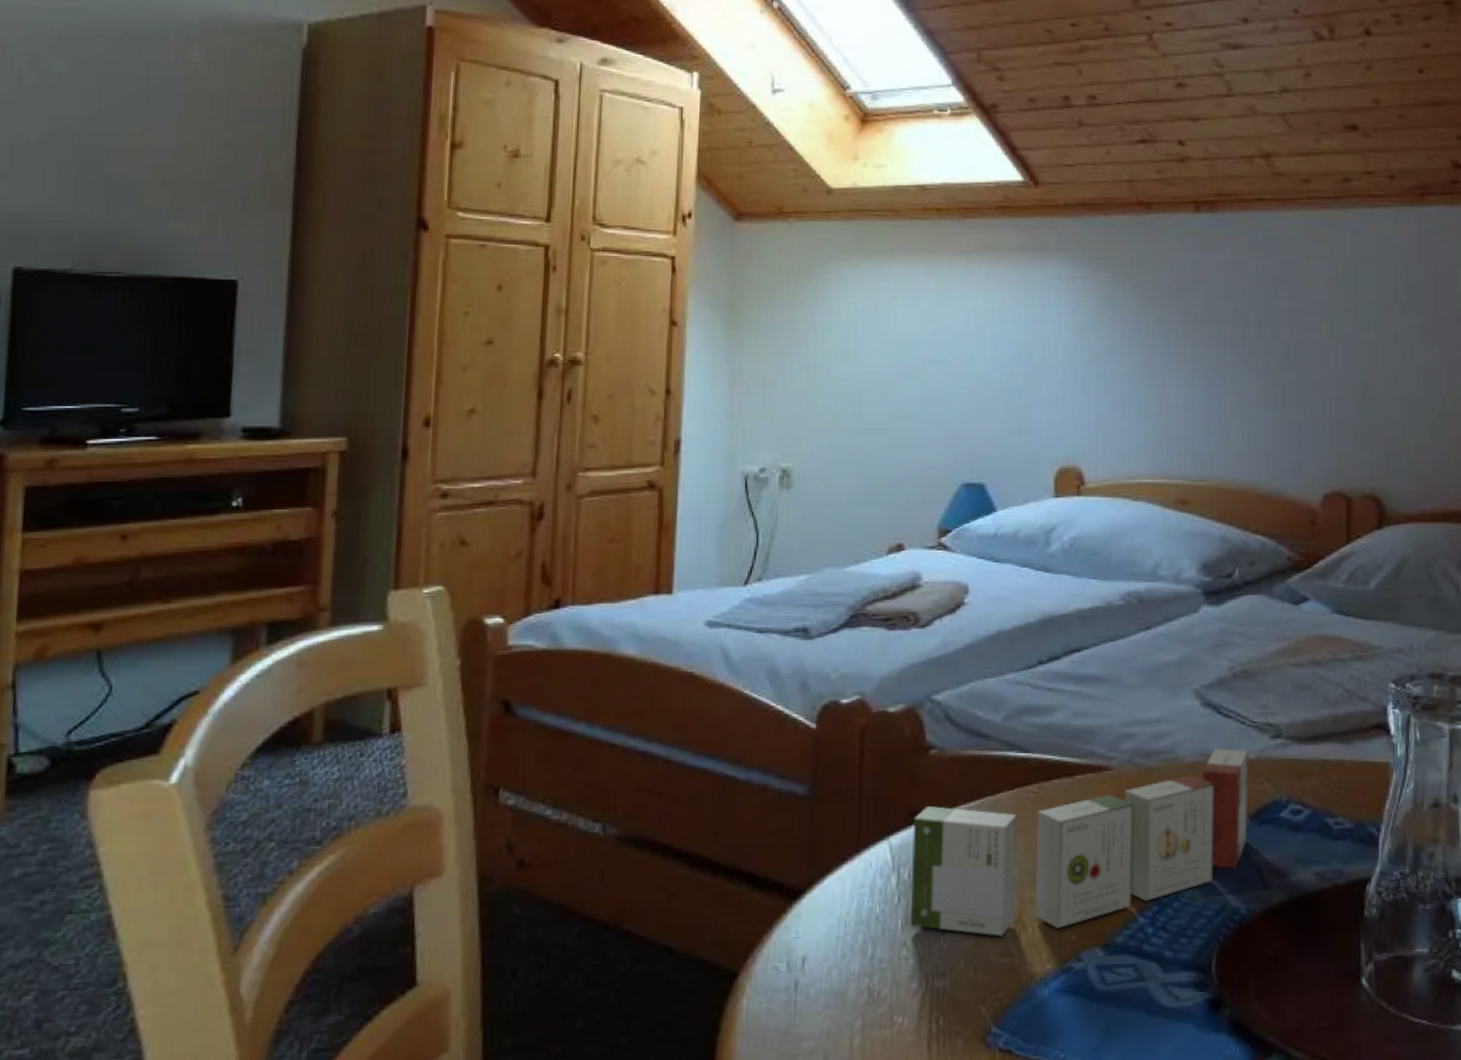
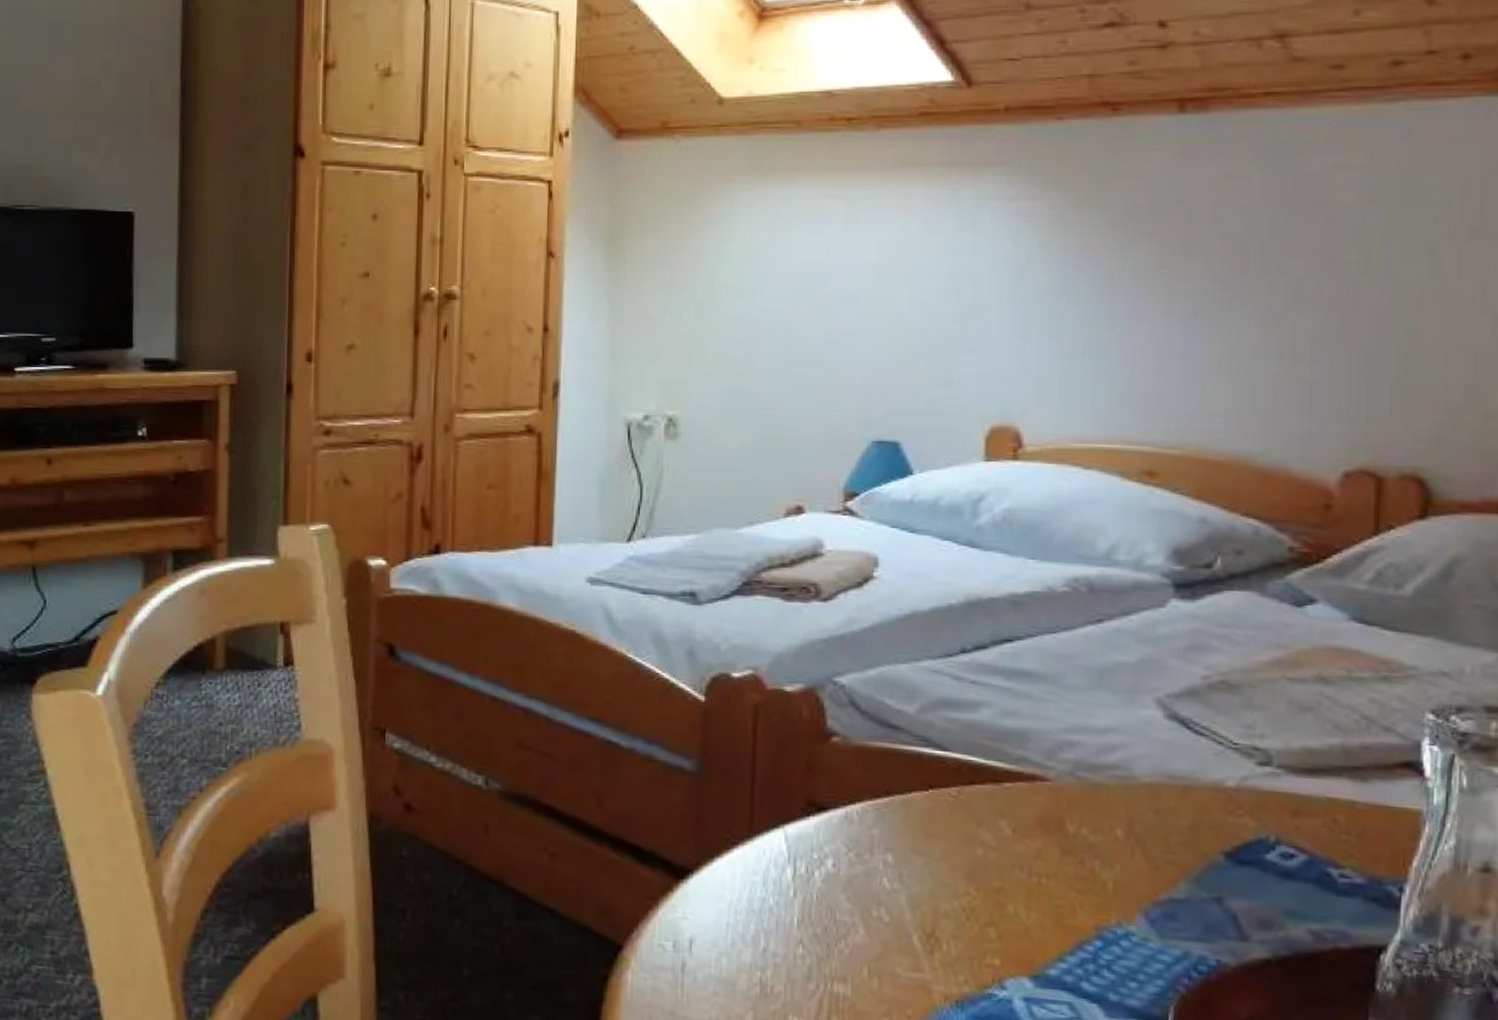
tea box: present [910,748,1248,936] -> none [807,769,1225,951]

